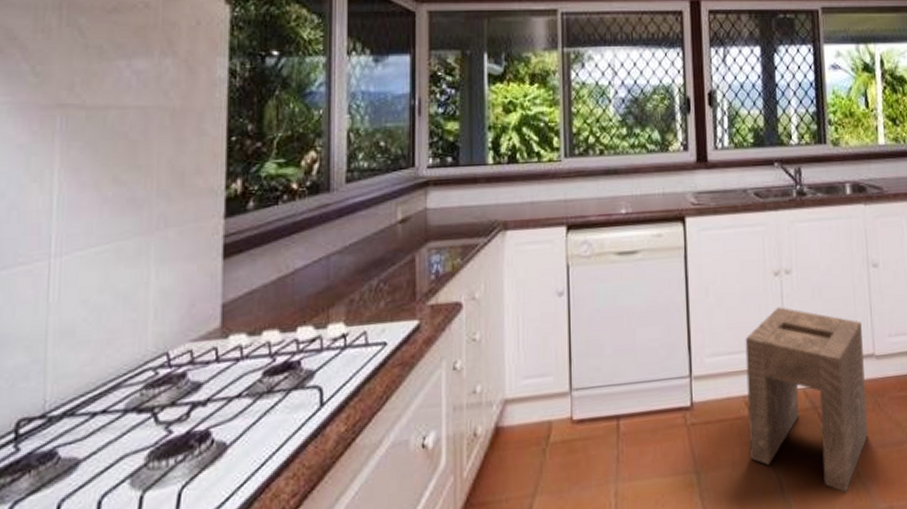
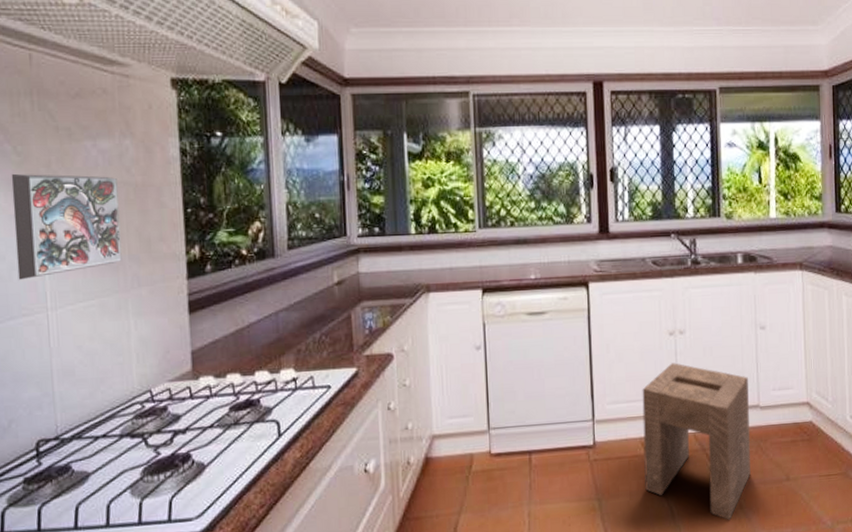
decorative tile: none [18,96,152,222] -> present [11,173,122,280]

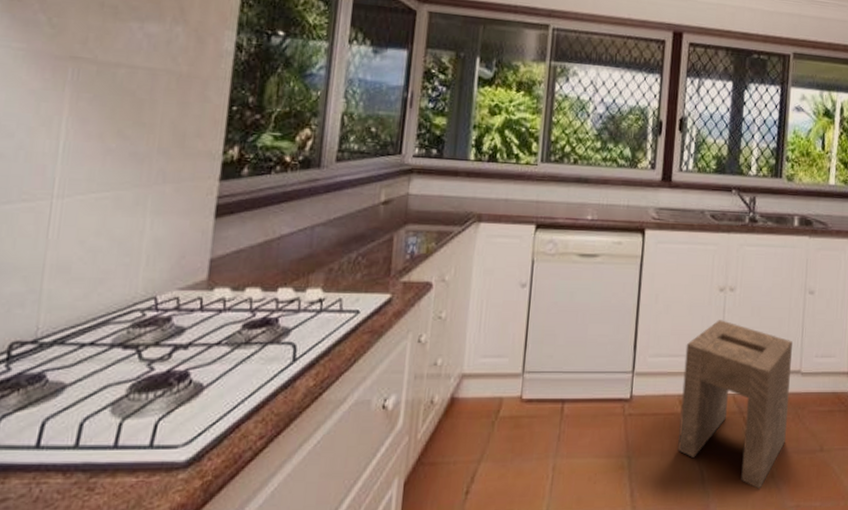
decorative tile: present [11,173,122,280] -> none [25,46,160,162]

